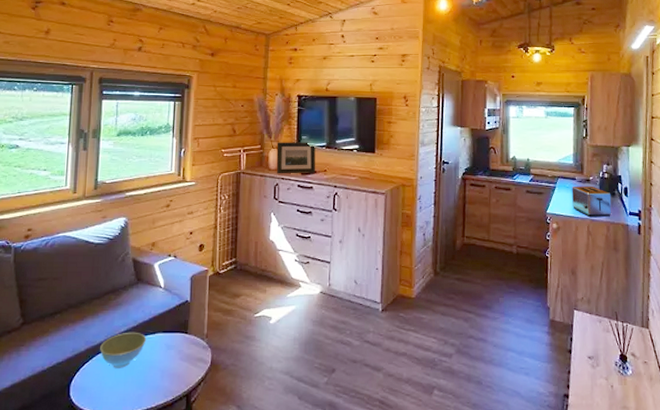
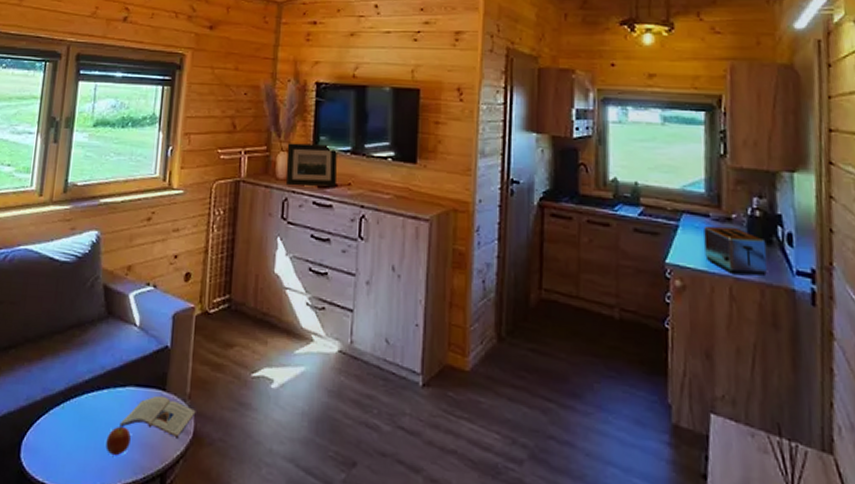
bowl: present [100,332,147,368] -> none [59,381,115,429]
fruit: none [141,363,162,386] -> present [105,425,132,457]
magazine: none [151,337,212,366] -> present [119,395,196,437]

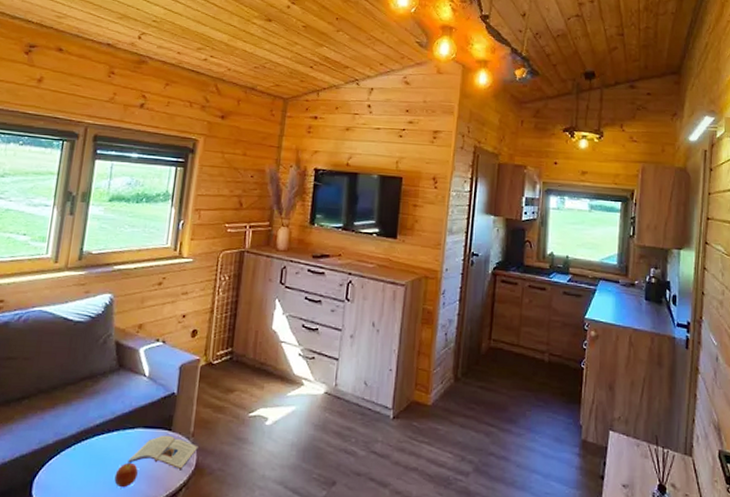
picture frame: present [285,143,337,187] -> none [284,219,330,257]
toaster: present [704,226,768,276] -> none [614,290,658,327]

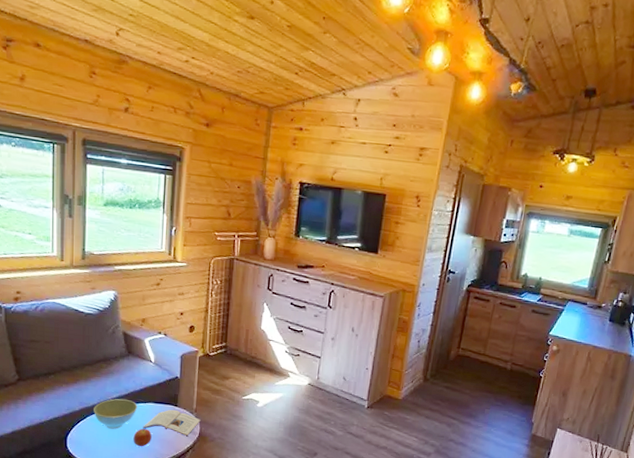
bowl: none [70,424,124,466] -> present [94,398,138,430]

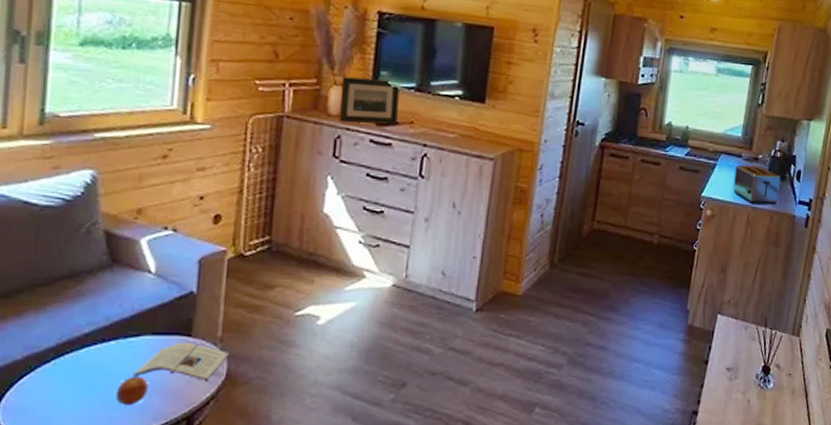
bowl: present [94,398,138,430] -> none [48,333,126,383]
picture frame: none [271,231,315,268] -> present [338,76,400,125]
toaster: none [577,311,621,346] -> present [733,164,781,205]

